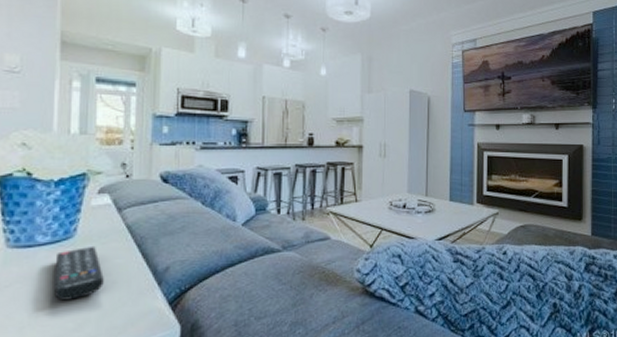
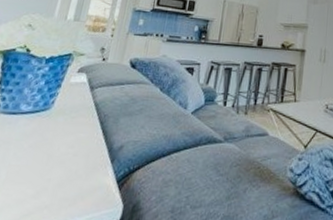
remote control: present [54,245,104,301] -> none [23,118,68,168]

